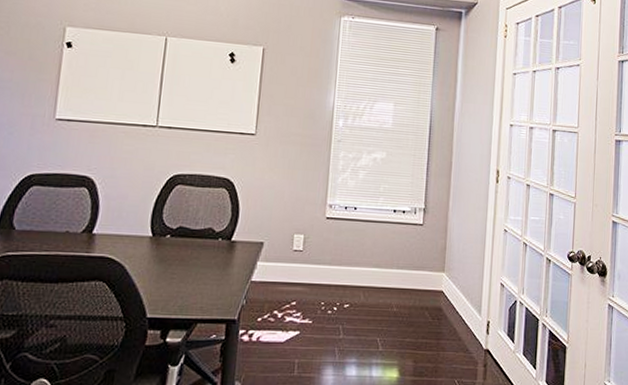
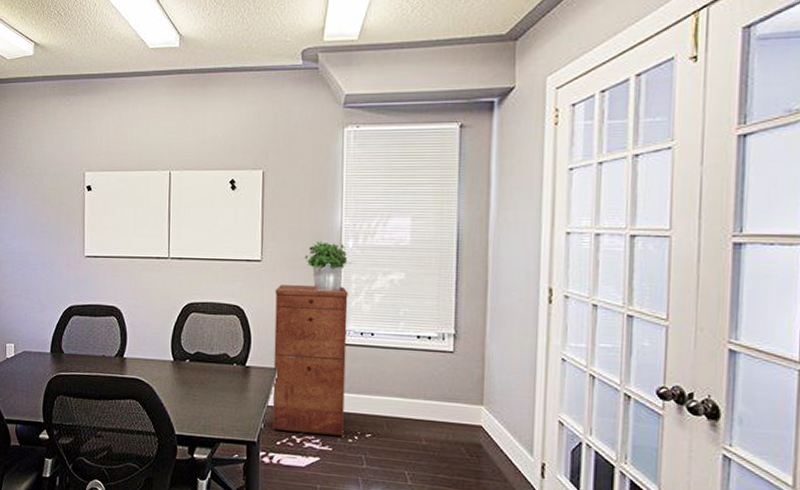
filing cabinet: none [255,159,336,308] -> present [272,285,348,436]
potted plant: none [298,119,338,168] -> present [304,241,348,293]

